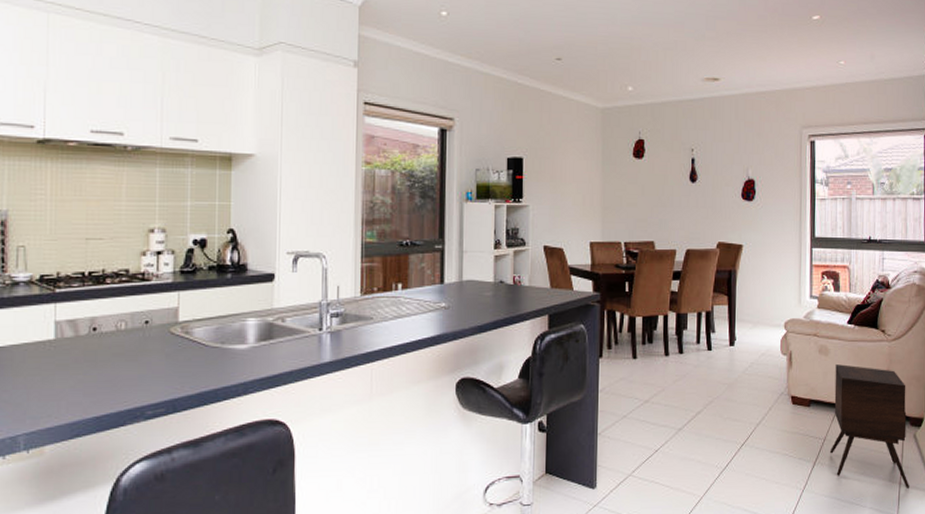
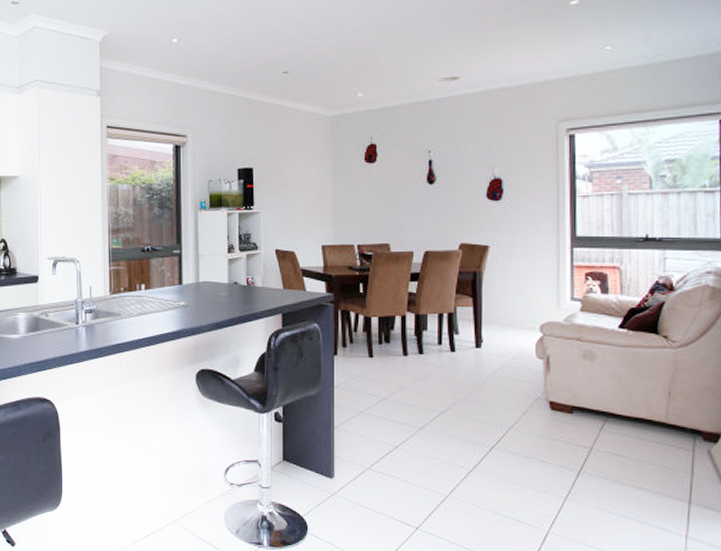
side table: present [829,364,909,488] -> none [597,371,702,508]

